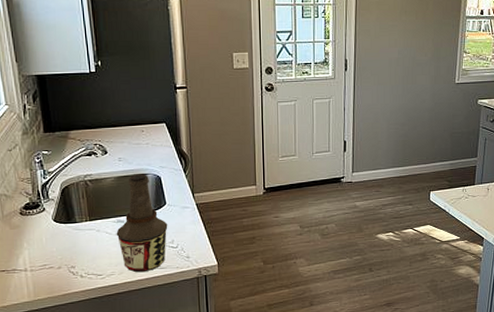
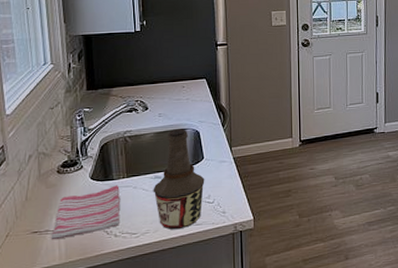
dish towel: none [18,228,85,279] -> present [51,185,121,240]

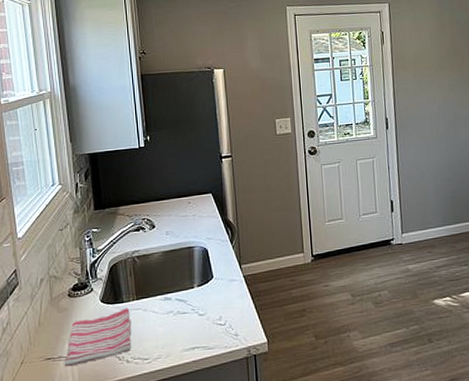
bottle: present [153,129,205,230] -> none [163,247,216,355]

